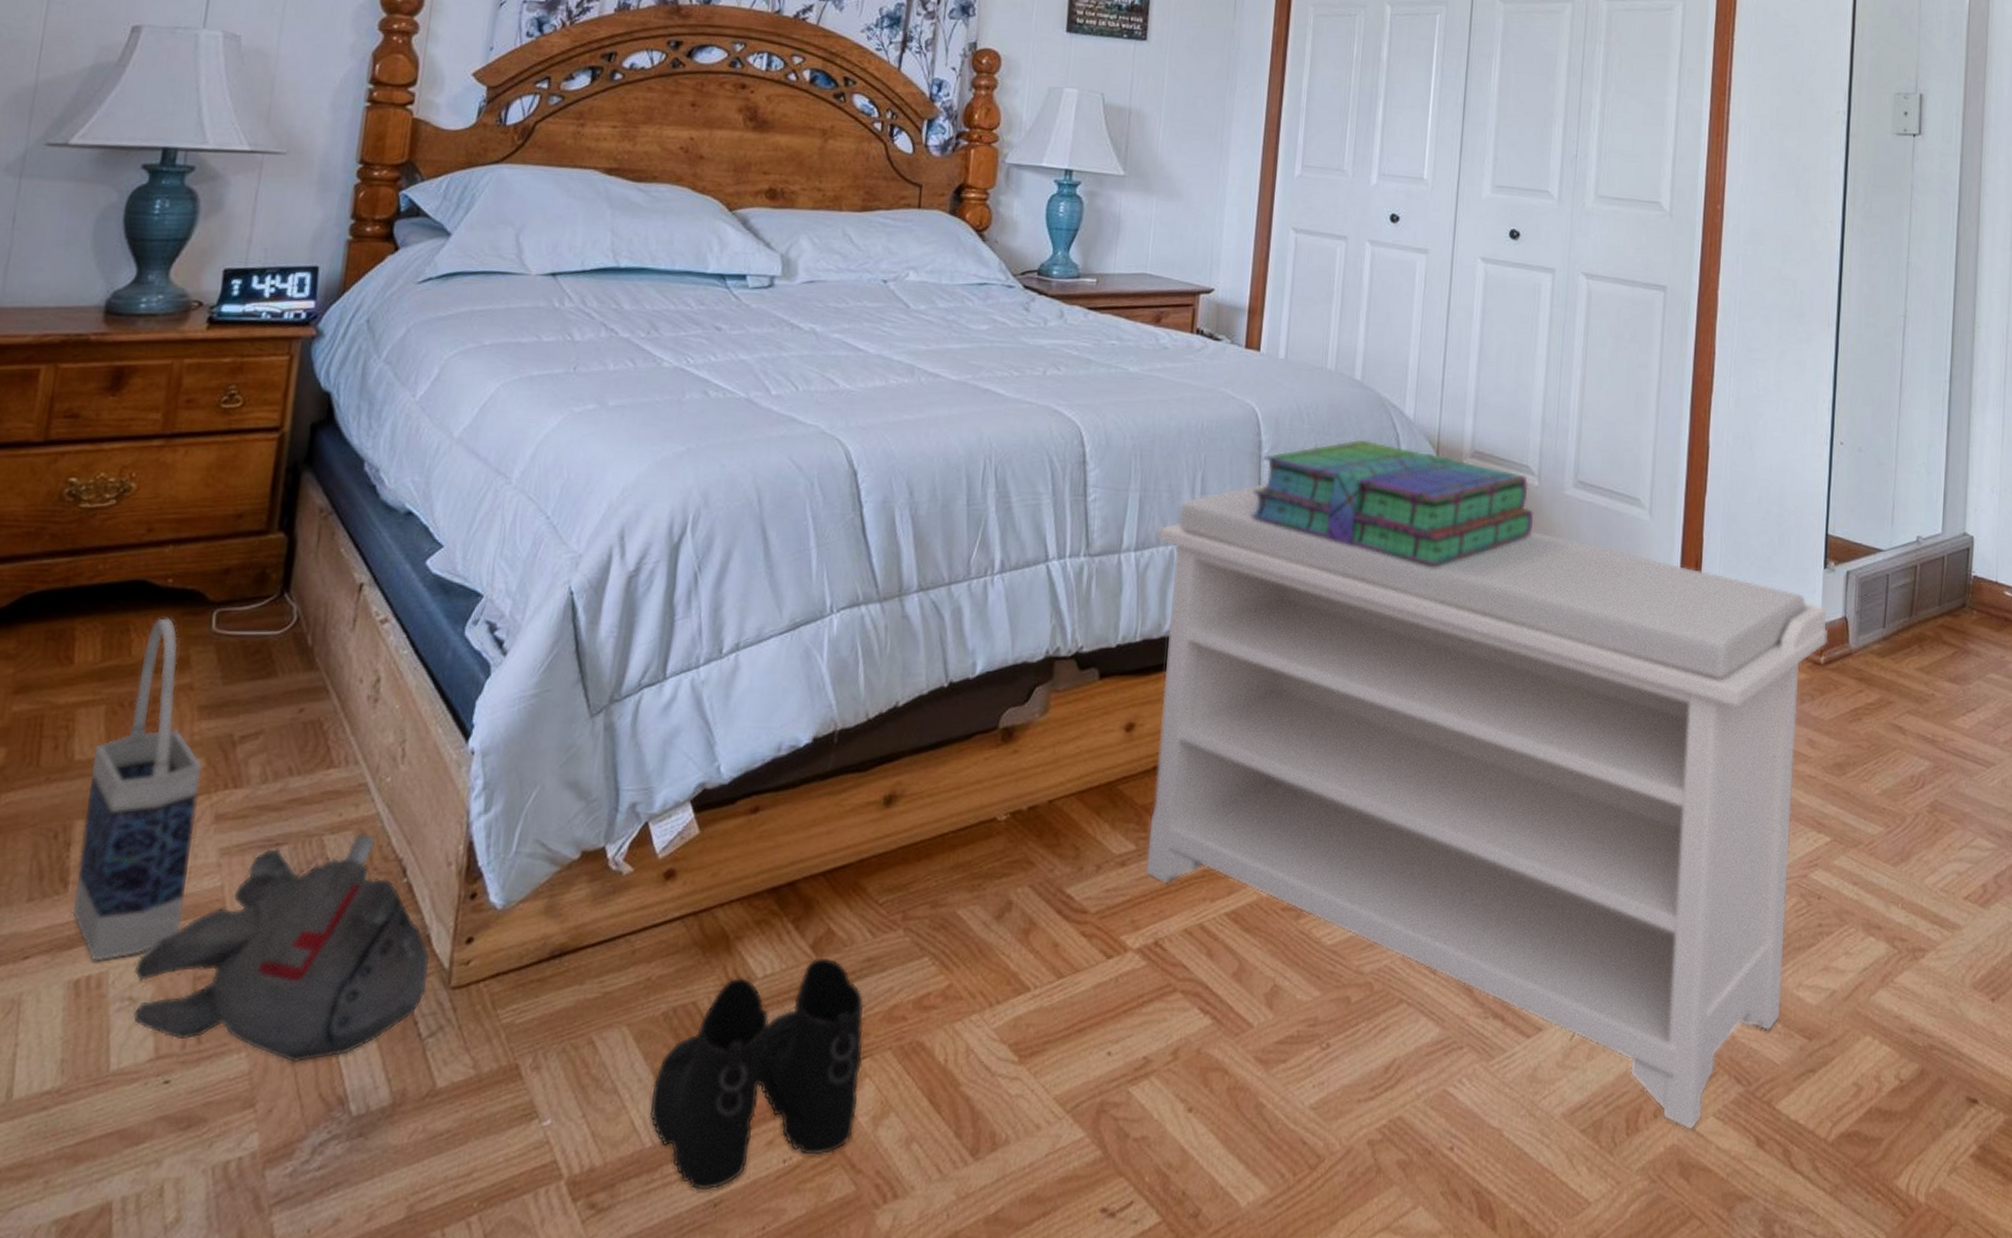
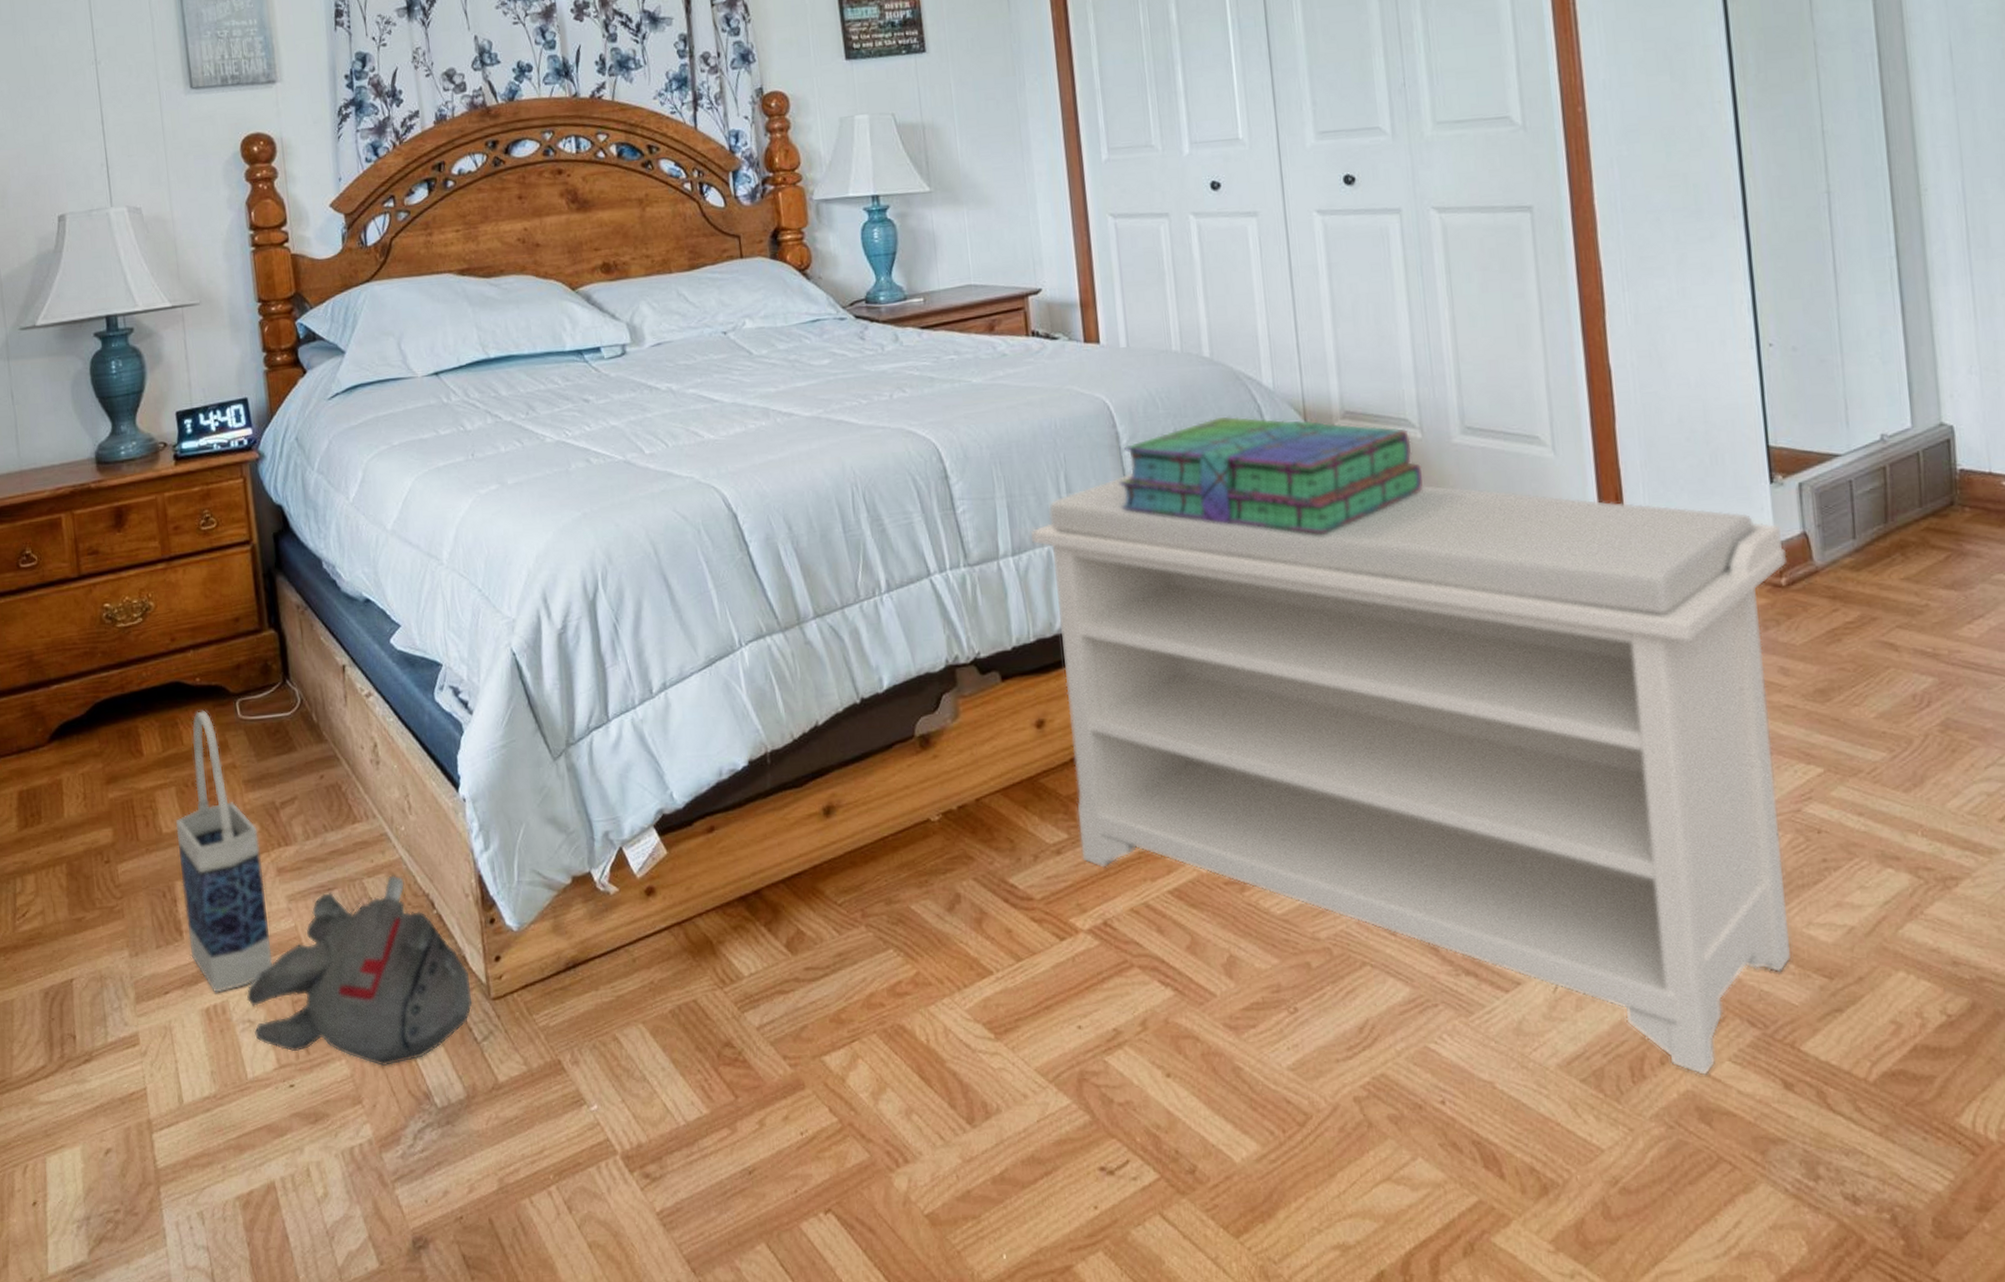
boots: present [649,957,864,1191] -> none [675,955,857,1161]

